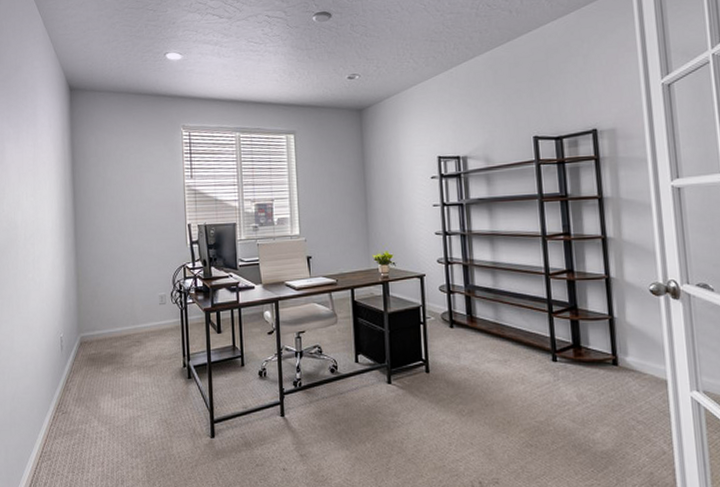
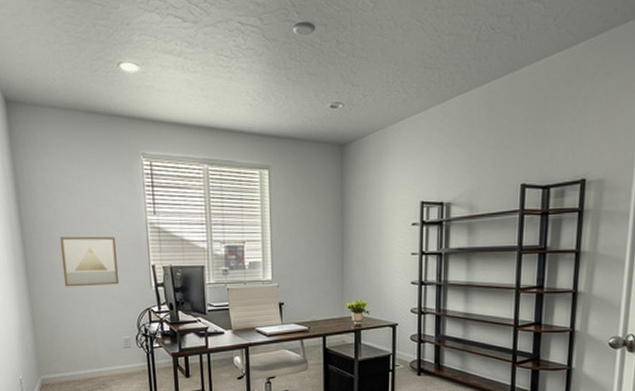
wall art: none [106,199,158,247] -> present [59,236,120,287]

